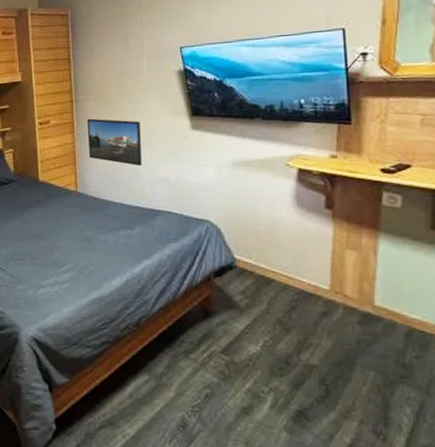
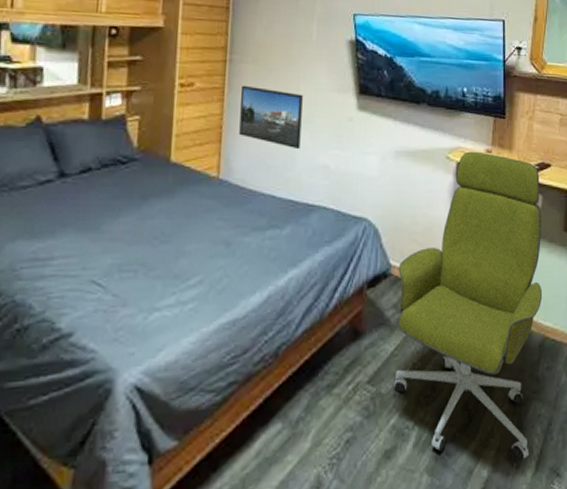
office chair: none [243,157,407,434] -> present [394,151,543,460]

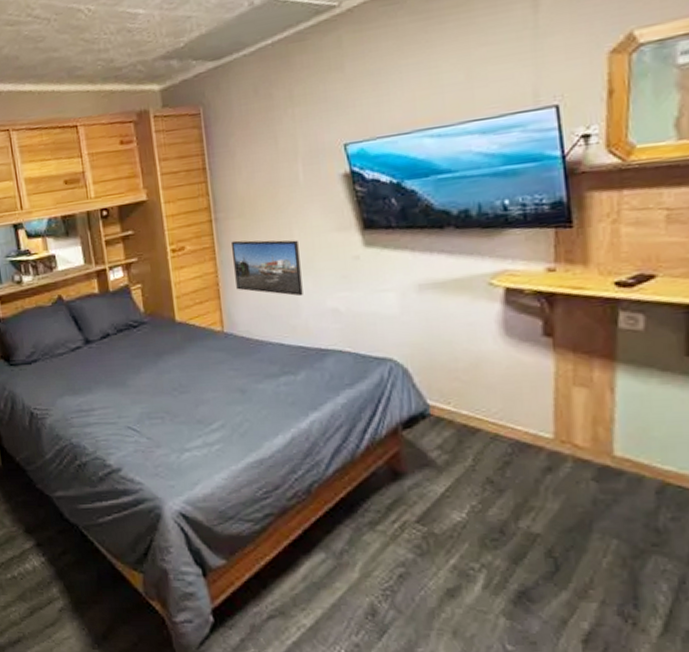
office chair: present [394,151,543,460] -> none [438,272,657,617]

